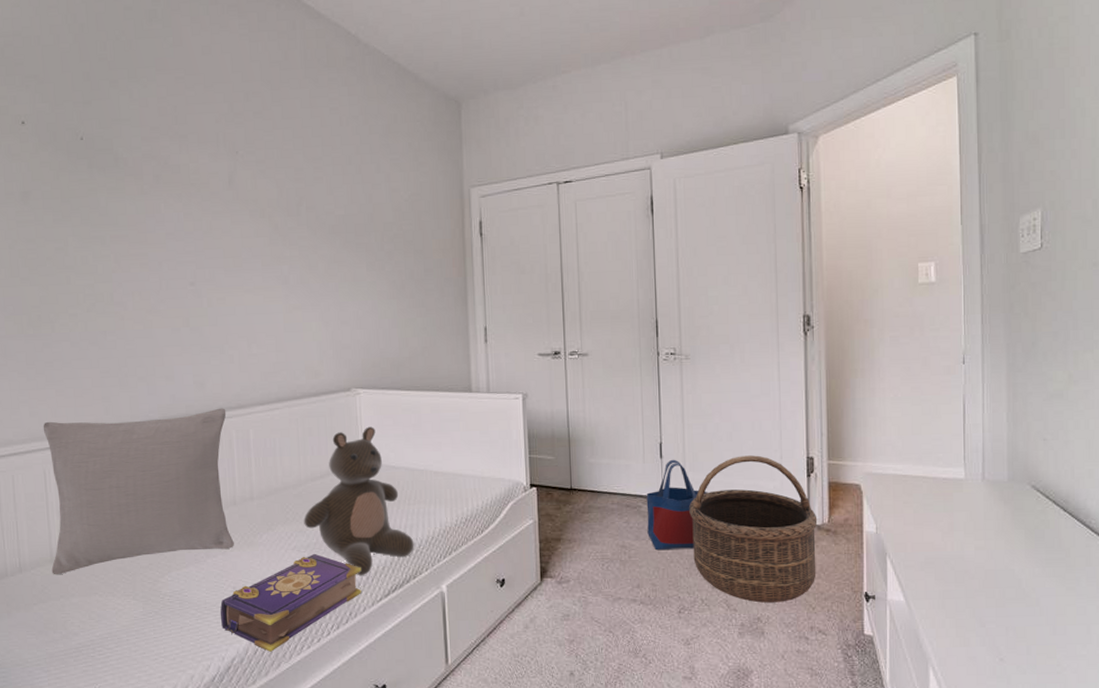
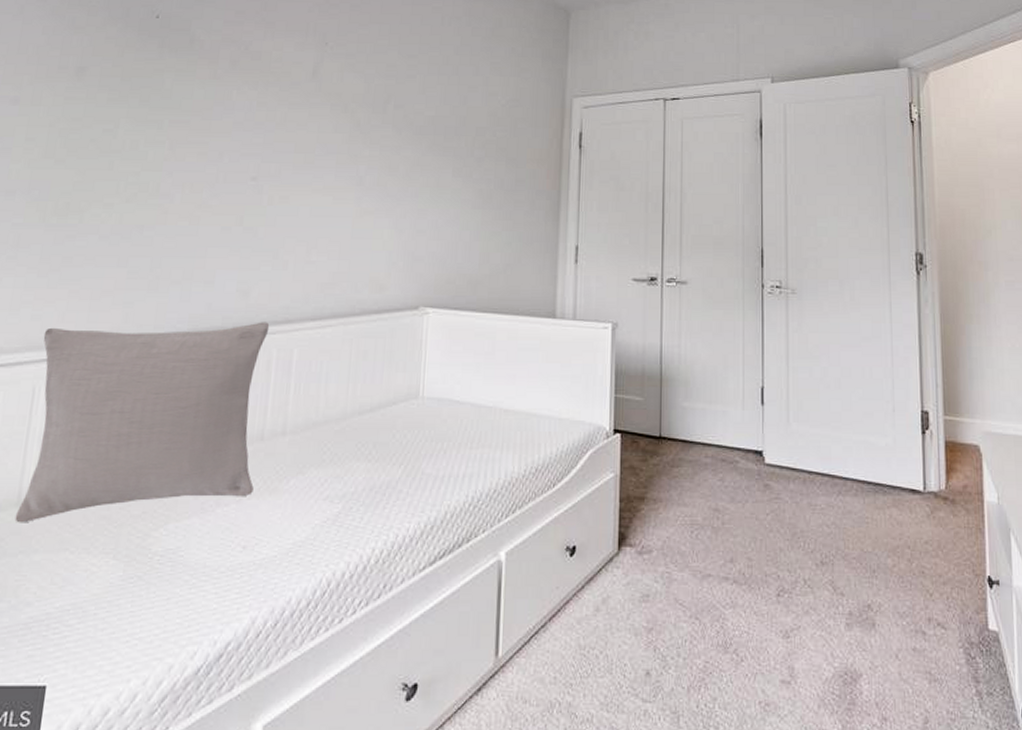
book: present [220,553,361,653] -> none [219,505,405,636]
stuffed bear: present [304,426,414,575] -> none [342,352,472,536]
tote bag: present [646,459,708,551] -> none [744,407,814,516]
basket: present [689,455,818,603] -> none [792,406,934,586]

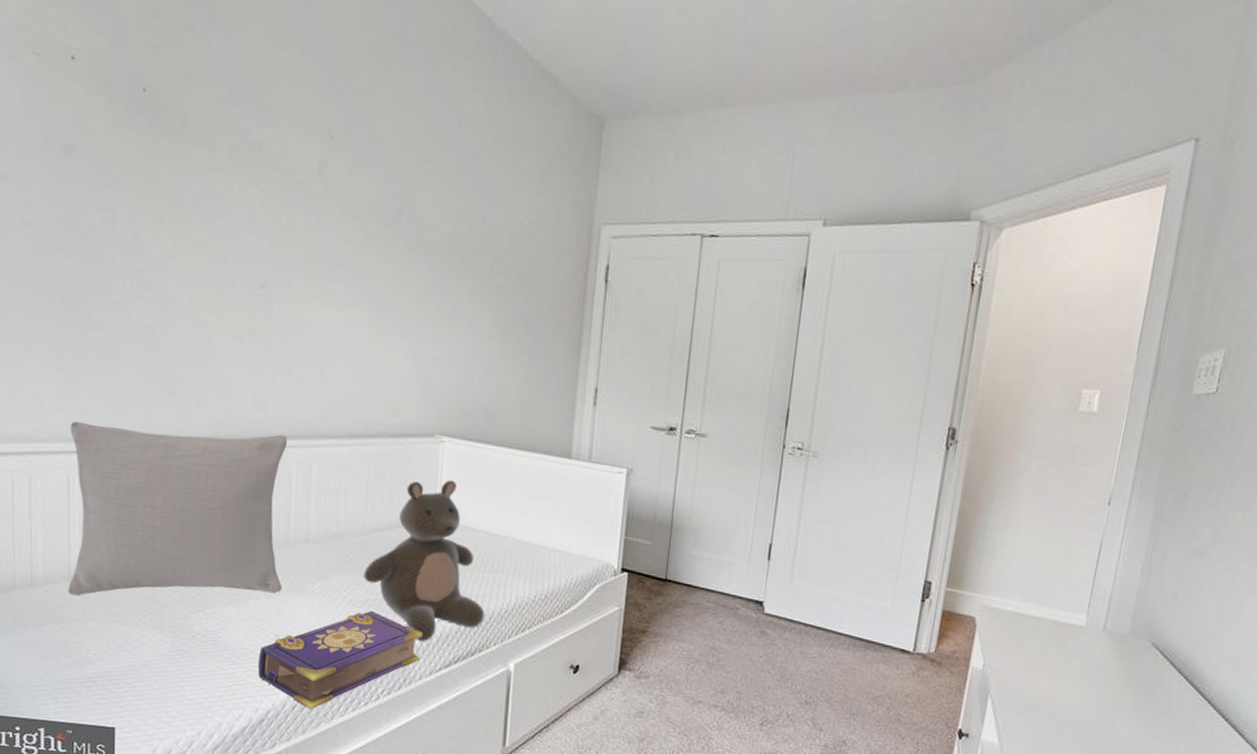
book: none [219,505,405,636] -> present [257,610,423,711]
stuffed bear: none [342,352,472,536] -> present [363,480,485,641]

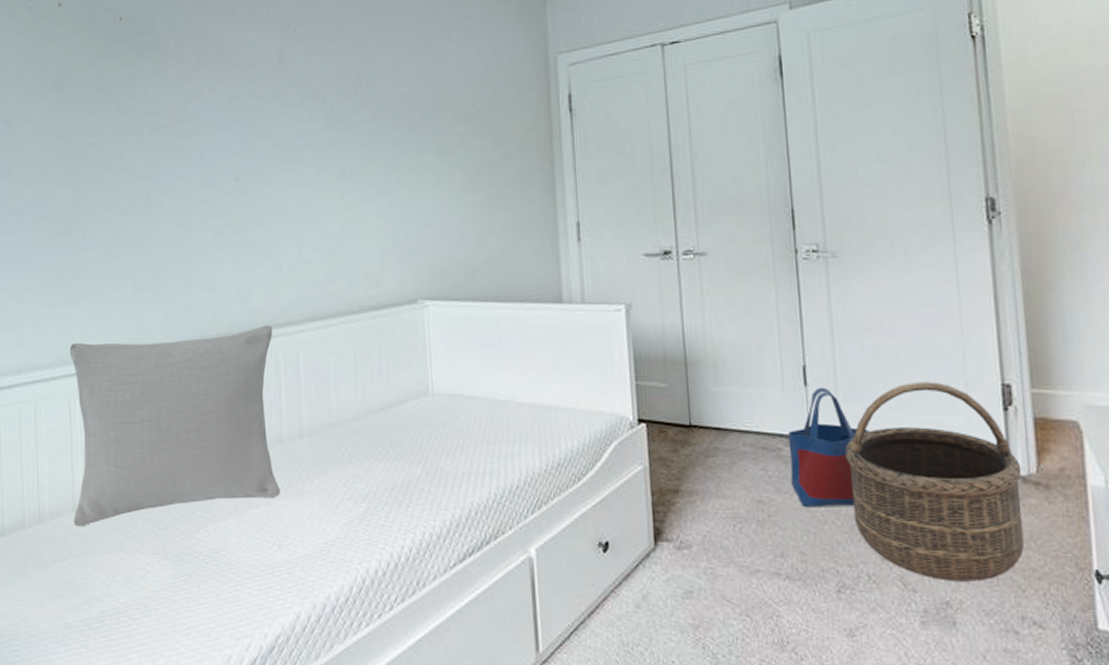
book: present [257,610,423,711] -> none [262,505,431,631]
stuffed bear: present [363,480,485,641] -> none [362,346,495,534]
tote bag: none [741,563,813,660] -> present [788,387,870,508]
basket: none [785,569,924,728] -> present [845,382,1025,581]

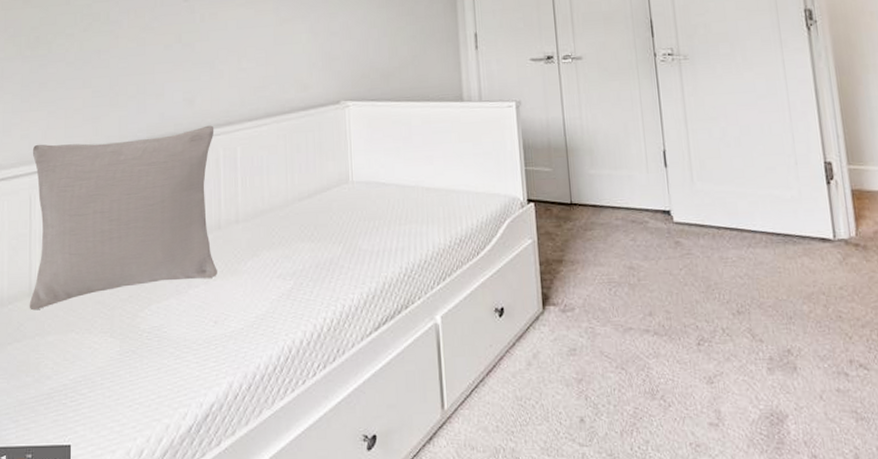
tote bag: present [788,387,870,508] -> none [652,168,720,272]
basket: present [845,382,1025,581] -> none [700,161,849,332]

